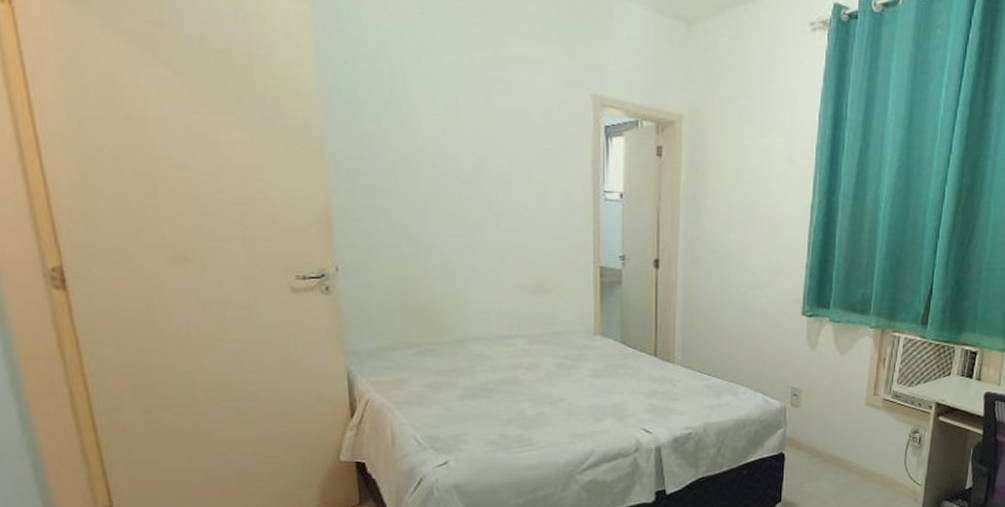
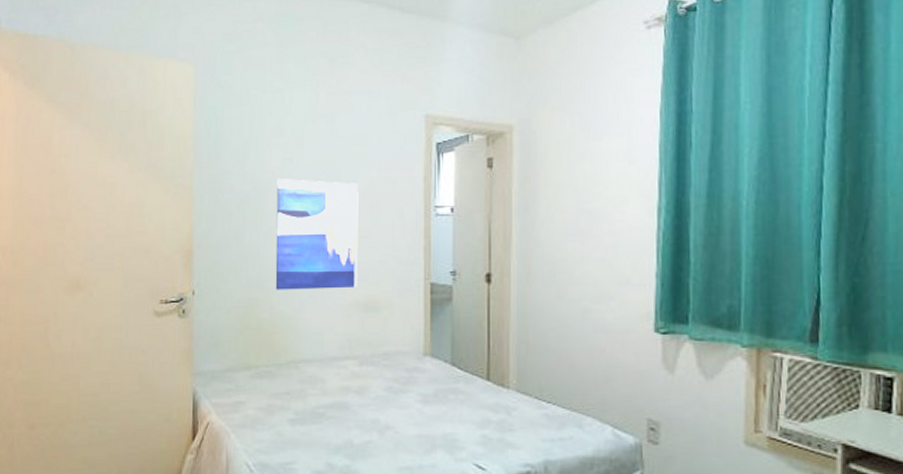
wall art: none [428,150,525,270] -> present [275,179,358,290]

